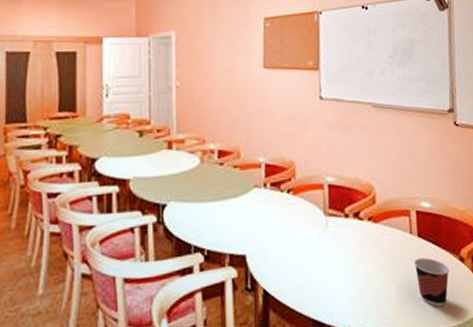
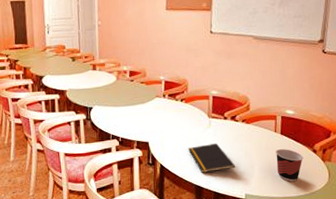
notepad: none [300,253,364,300] -> present [188,144,235,173]

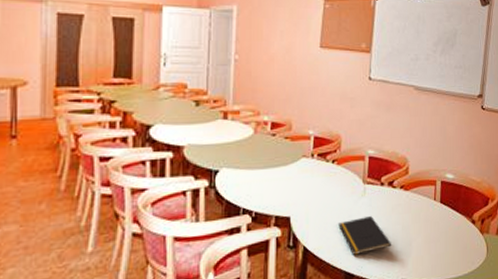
cup: present [276,149,303,182] -> none [435,220,462,260]

